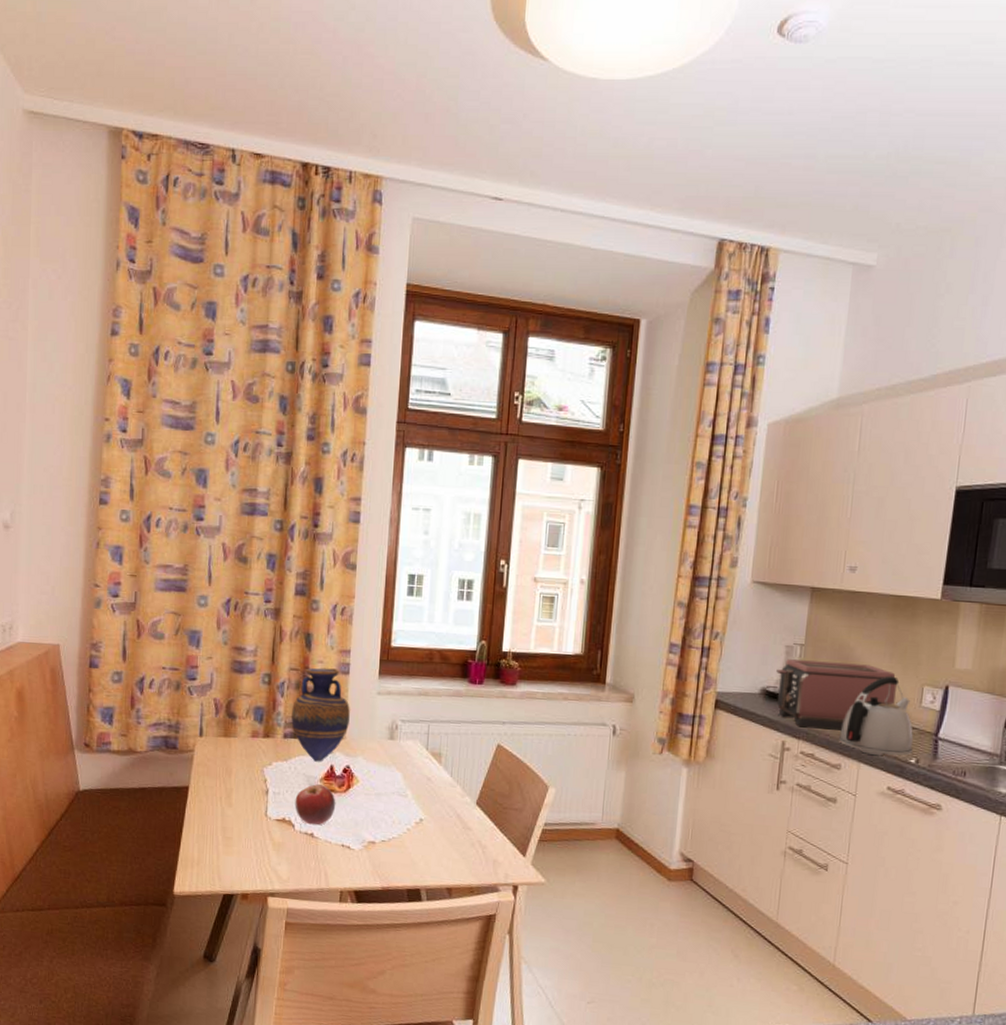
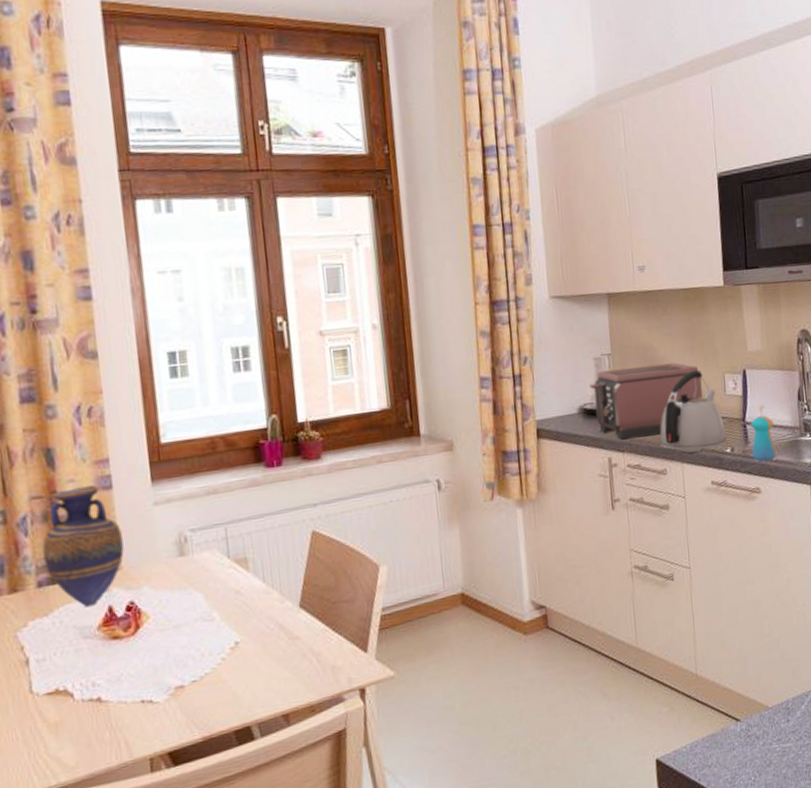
fruit: present [295,784,336,825] -> none [67,633,125,688]
soap dispenser: none [938,721,971,782] -> present [750,402,776,462]

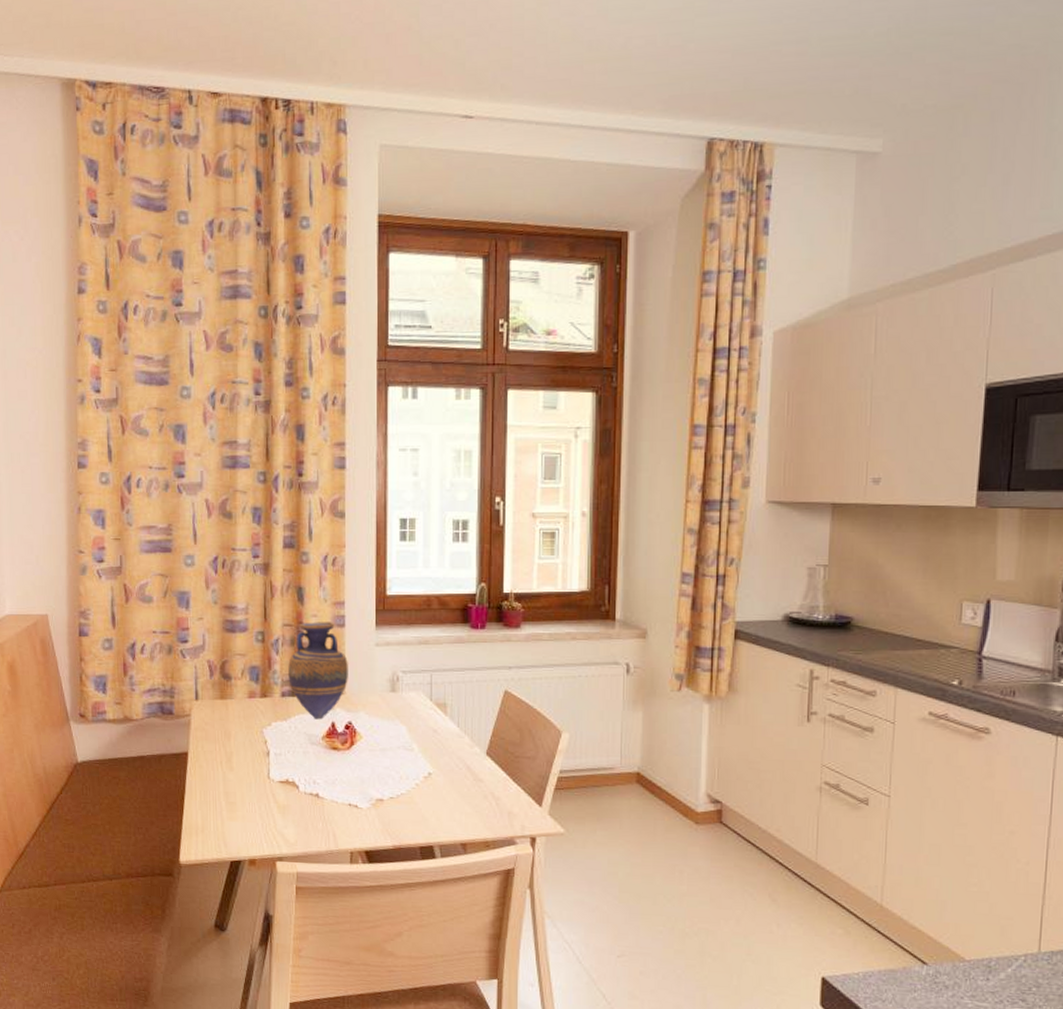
toaster: present [590,362,703,440] -> none [799,582,932,654]
kettle: present [659,370,727,454] -> none [871,593,955,680]
soap dispenser: present [750,402,776,462] -> none [984,637,1018,702]

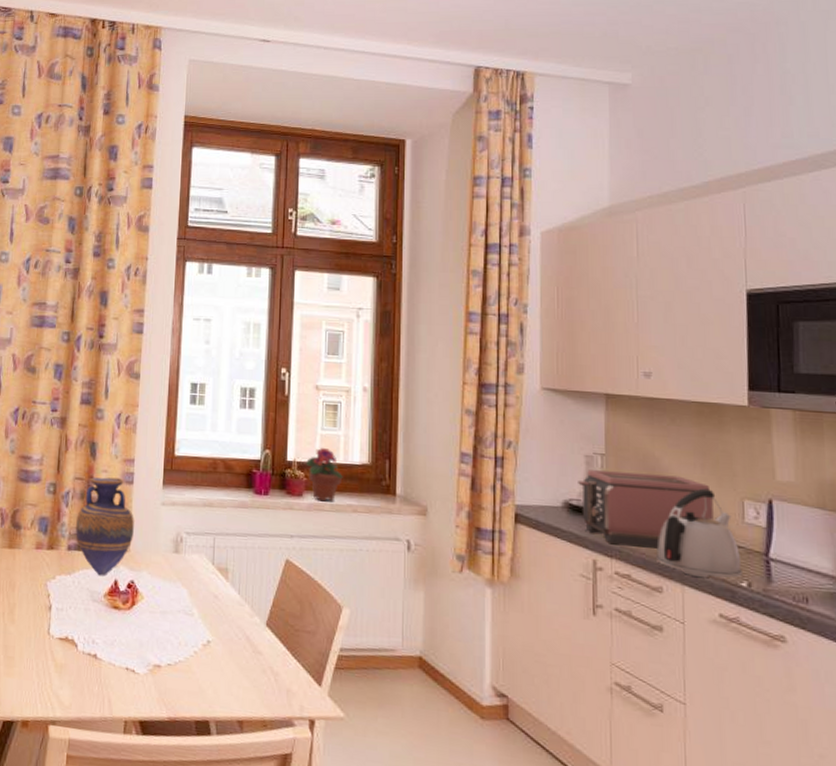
potted flower: none [523,576,561,631] -> present [306,447,343,502]
toaster: none [799,582,932,654] -> present [578,470,714,549]
kettle: none [871,593,955,680] -> present [655,488,742,579]

